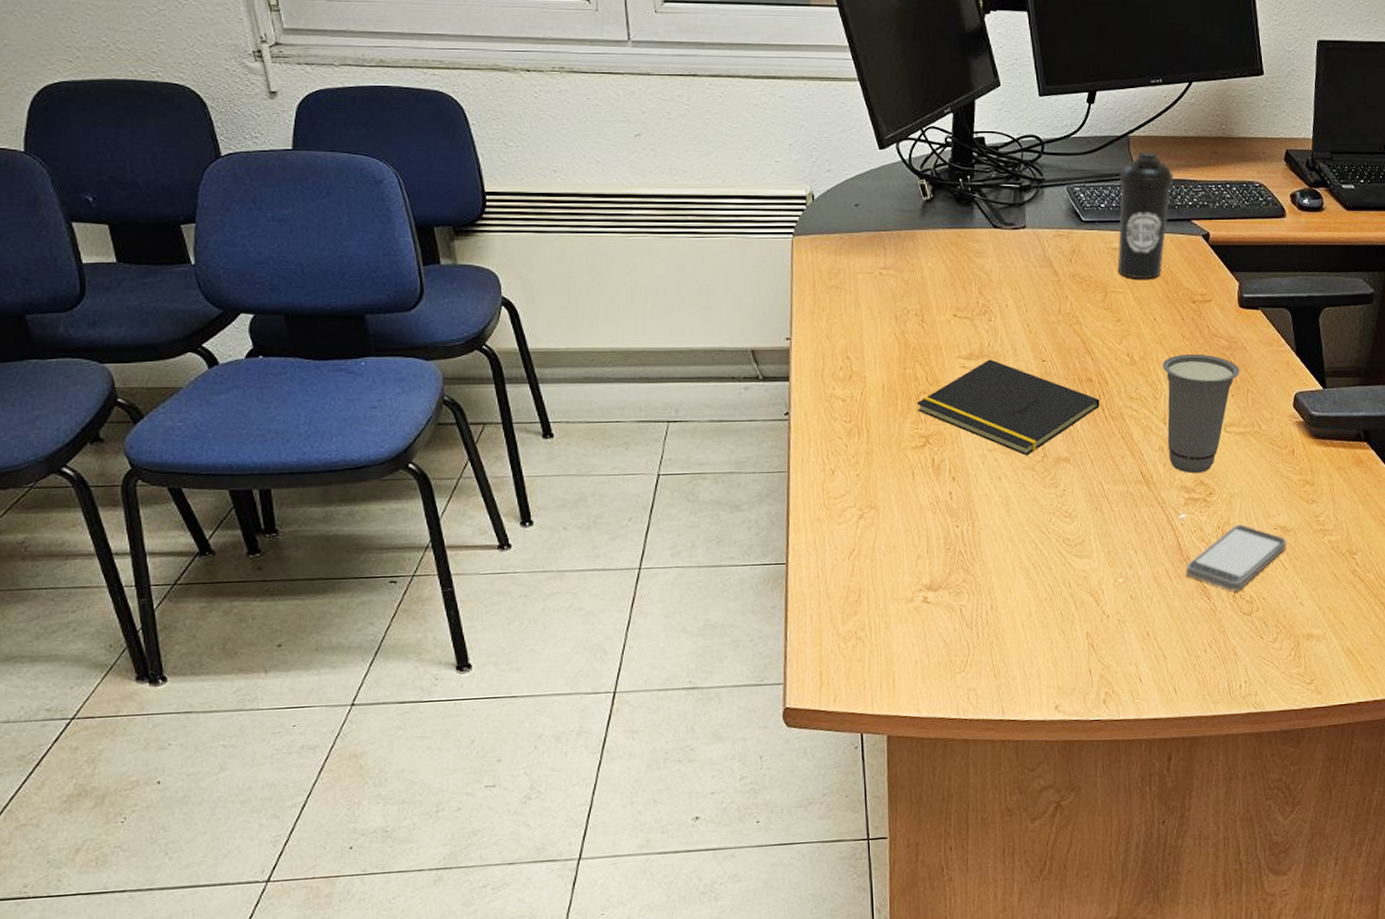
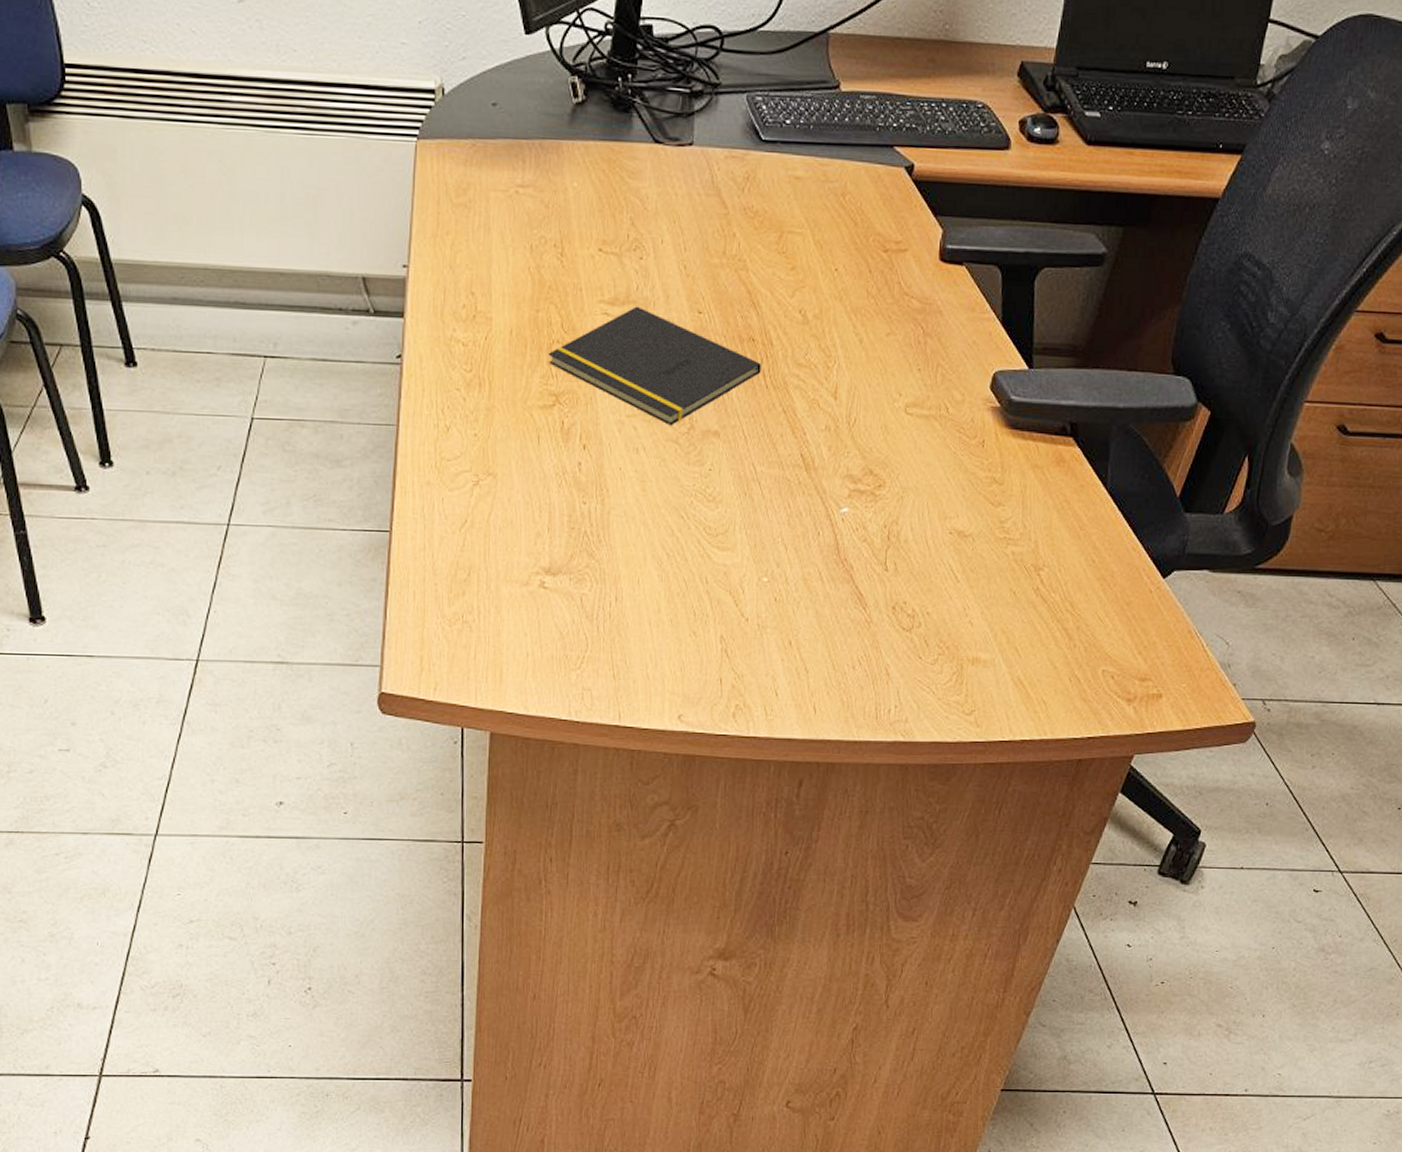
water bottle: present [1117,152,1174,279] -> none [798,55,878,219]
cup: present [1162,354,1240,473] -> none [836,315,931,460]
smartphone: present [1186,524,1287,591] -> none [841,525,964,602]

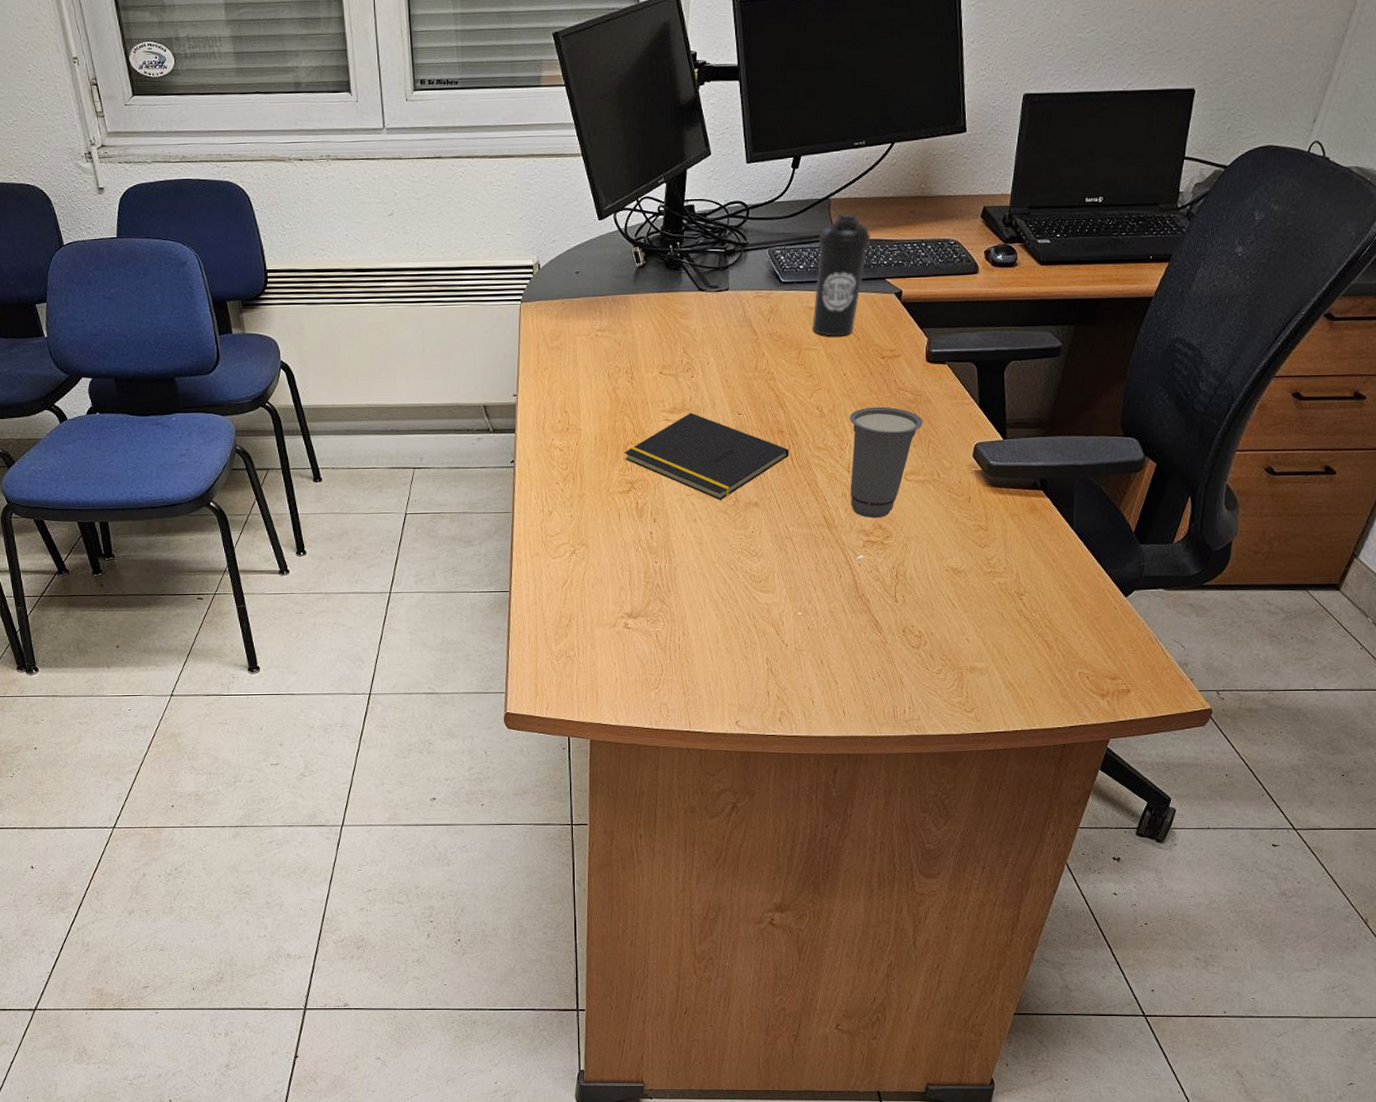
water bottle: none [798,55,878,219] -> present [812,213,871,337]
cup: none [836,315,931,460] -> present [849,406,923,518]

